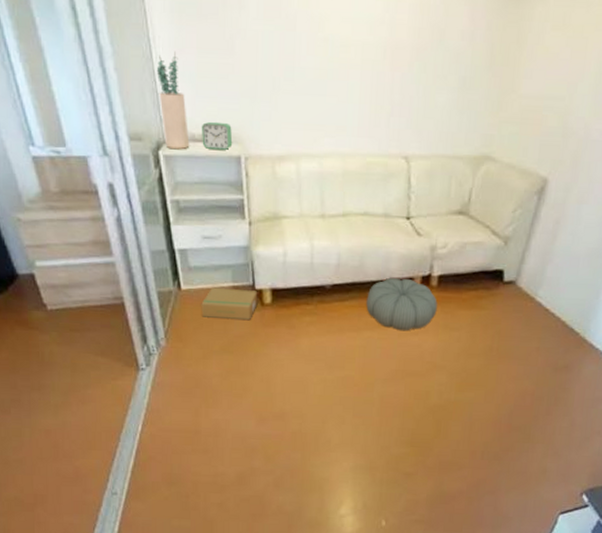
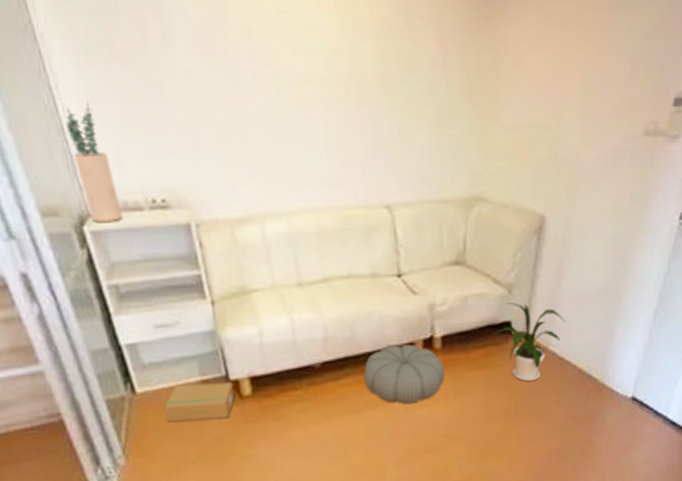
alarm clock: present [201,121,233,150] -> none [134,184,178,218]
house plant: none [484,253,556,327] -> present [492,302,567,382]

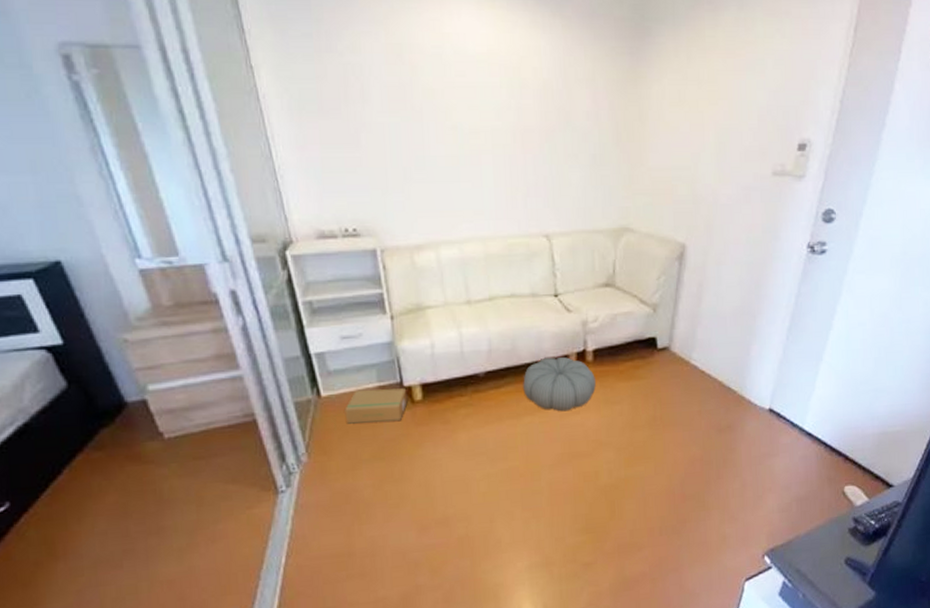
vase: present [66,101,123,223] -> none [277,148,320,249]
house plant: present [492,302,567,382] -> none [639,320,707,393]

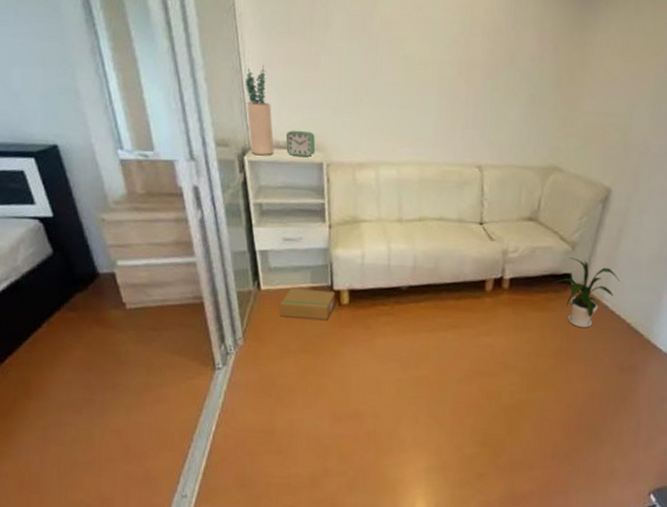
vase: none [277,148,320,249] -> present [245,64,274,156]
alarm clock: none [330,216,367,245] -> present [285,130,316,157]
pouf: present [523,357,596,412] -> none [440,280,509,332]
house plant: none [639,320,707,393] -> present [553,258,621,328]

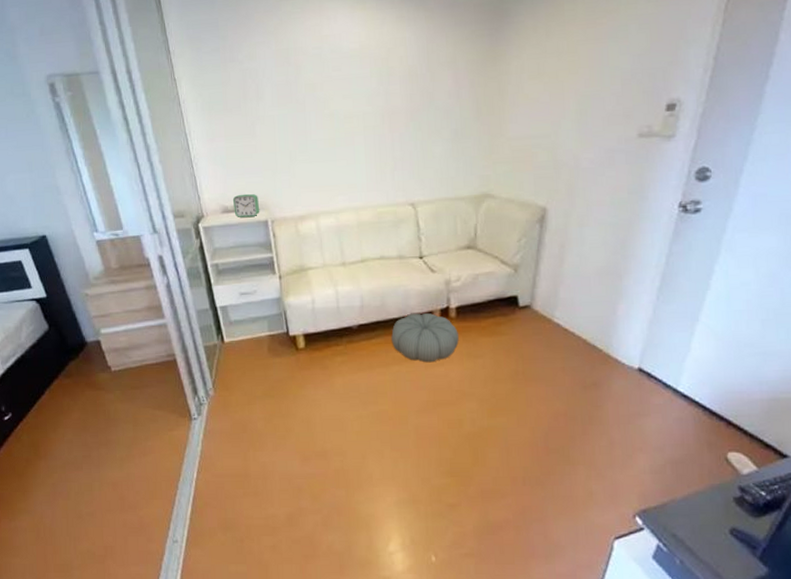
vase: present [245,64,274,156] -> none [193,141,224,222]
box: present [279,289,336,321] -> none [242,337,293,366]
pouf: none [440,280,509,332] -> present [391,313,459,363]
house plant: present [553,258,621,328] -> none [500,280,570,349]

